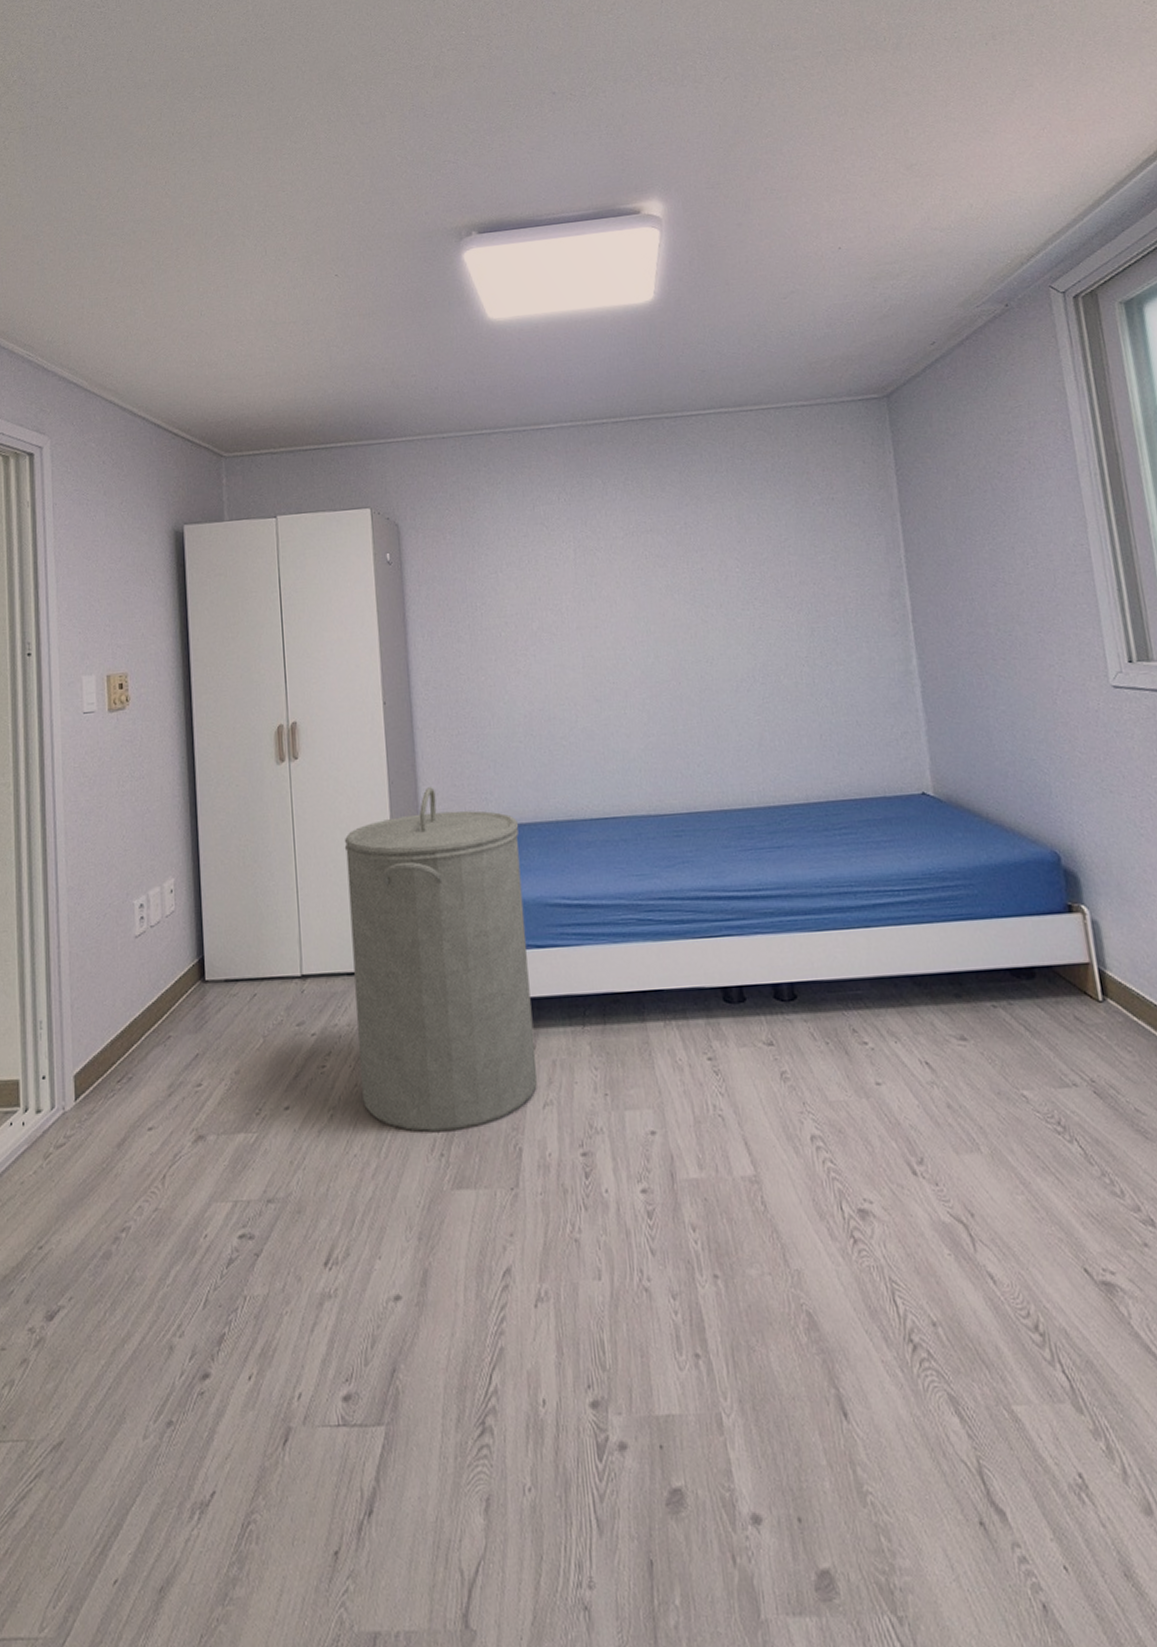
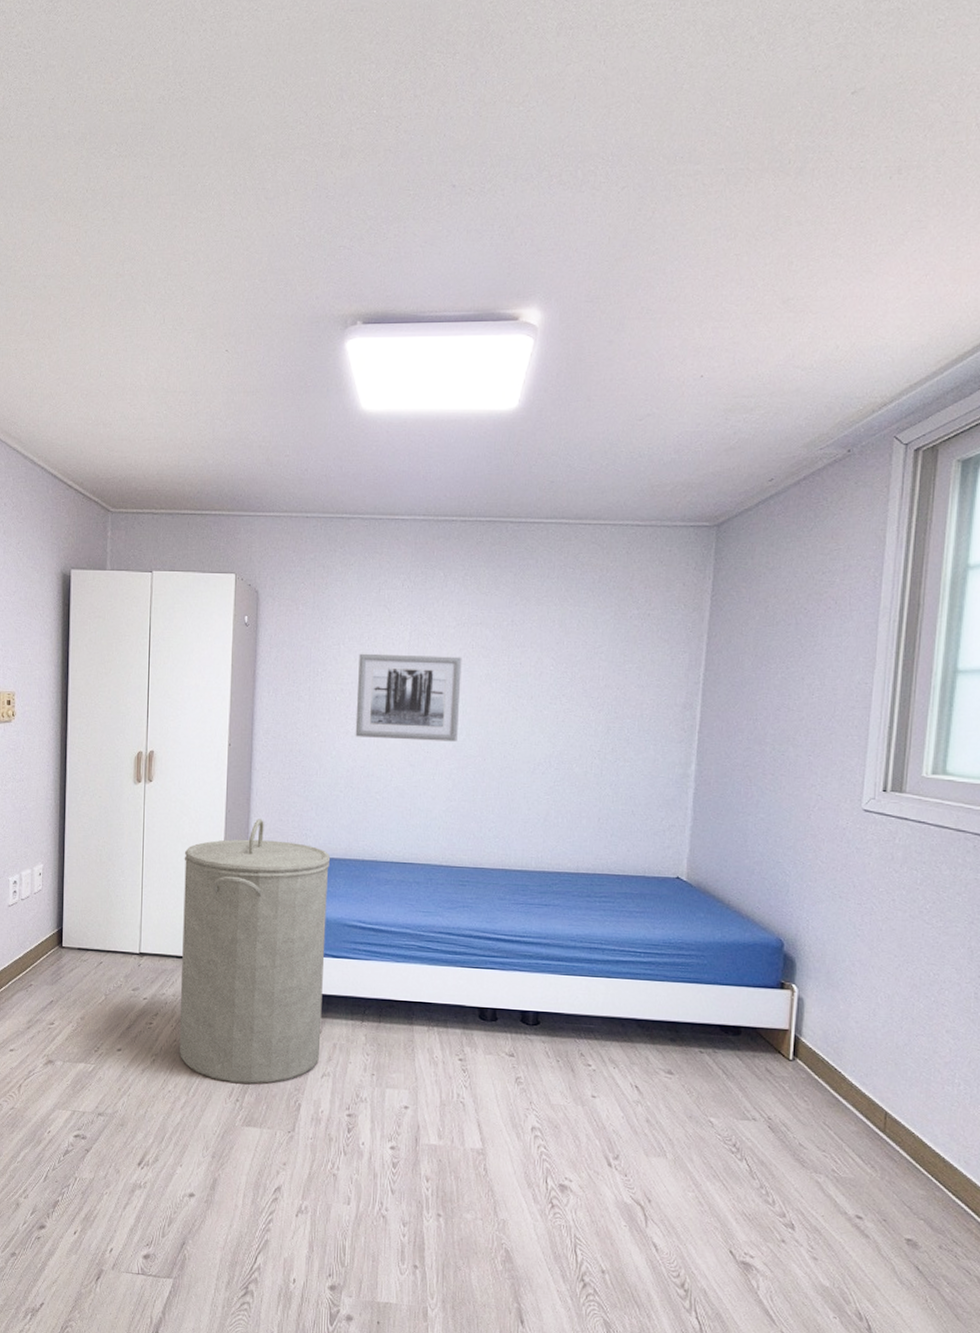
wall art: none [521,570,646,676] -> present [355,653,462,742]

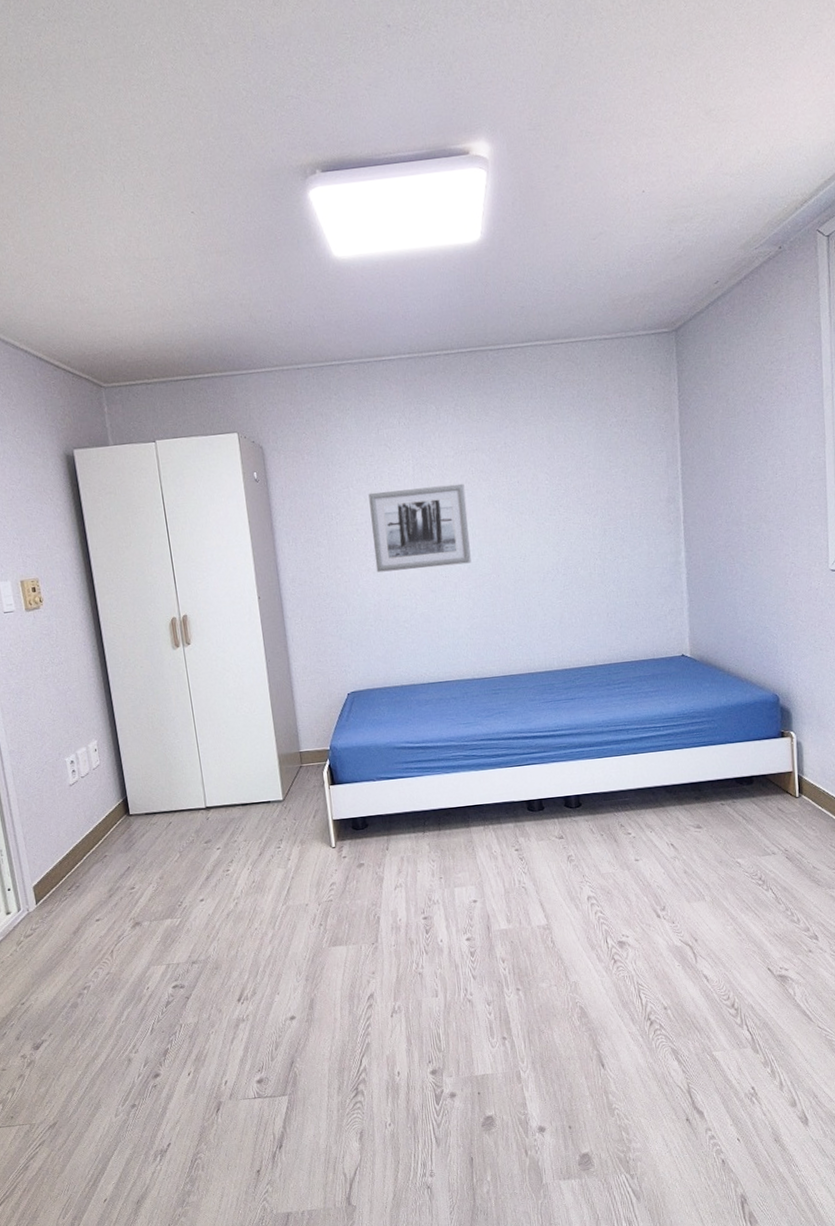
laundry hamper: present [179,819,331,1084] -> none [233,663,390,911]

